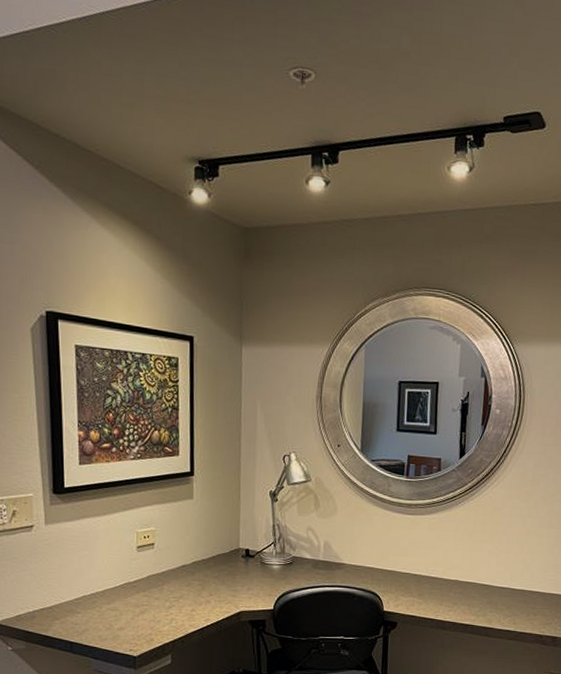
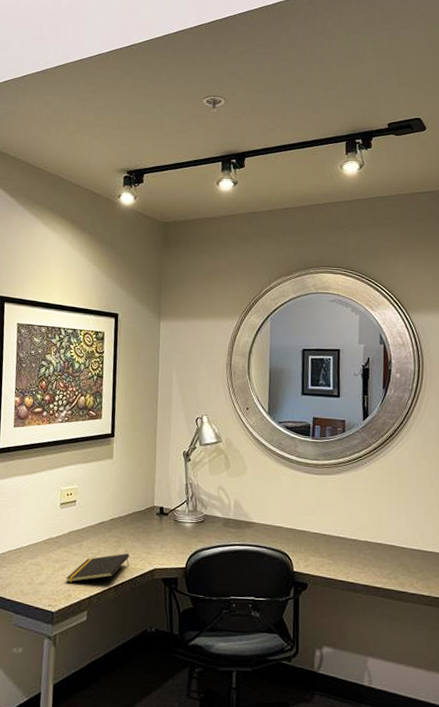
notepad: none [147,597,214,627] -> present [66,553,129,583]

